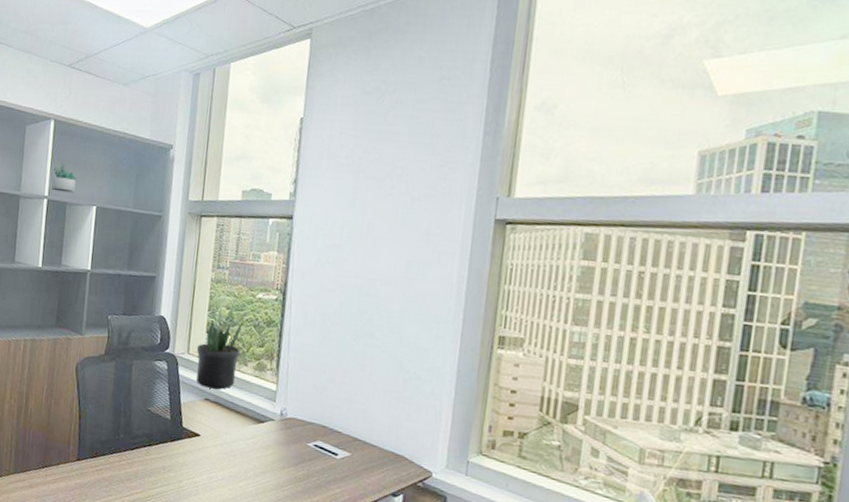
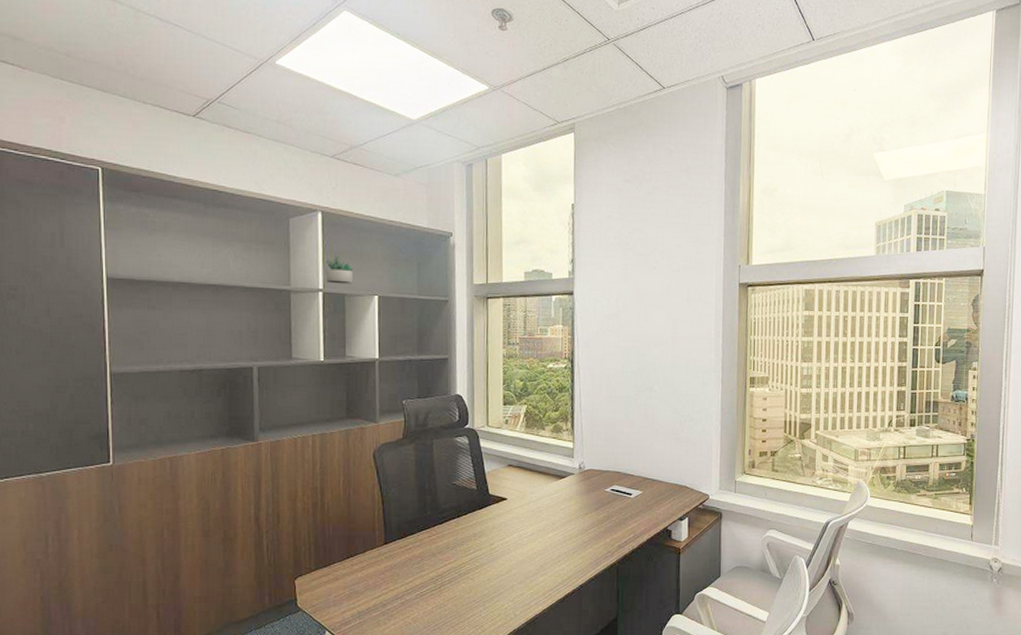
planter: present [196,318,244,389] -> none [495,388,538,455]

